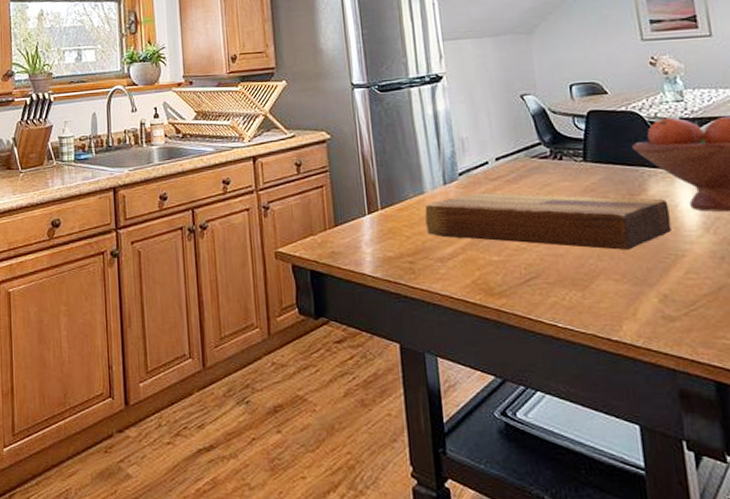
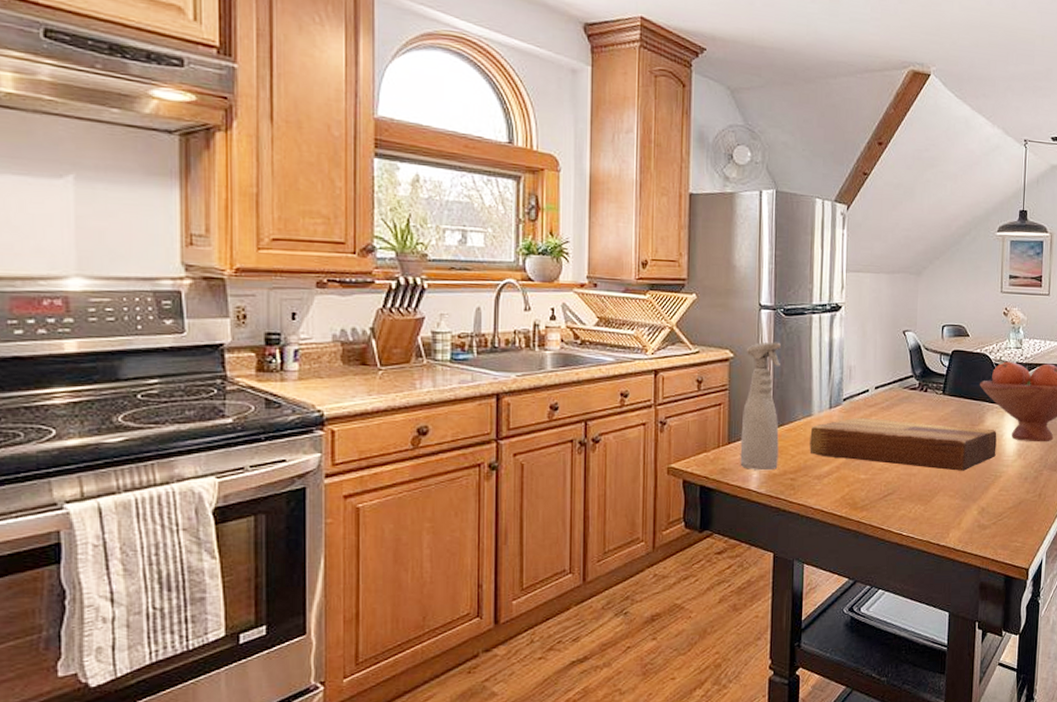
spray bottle: none [343,119,393,254] -> present [740,341,781,471]

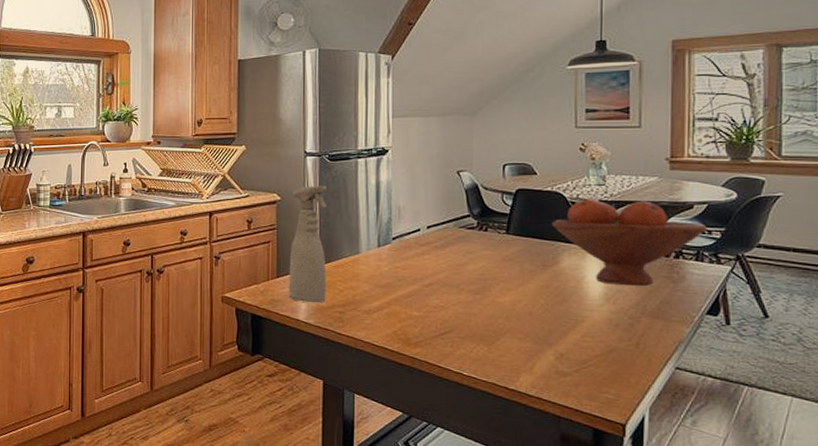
cutting board: present [809,417,997,471] -> none [358,255,577,313]

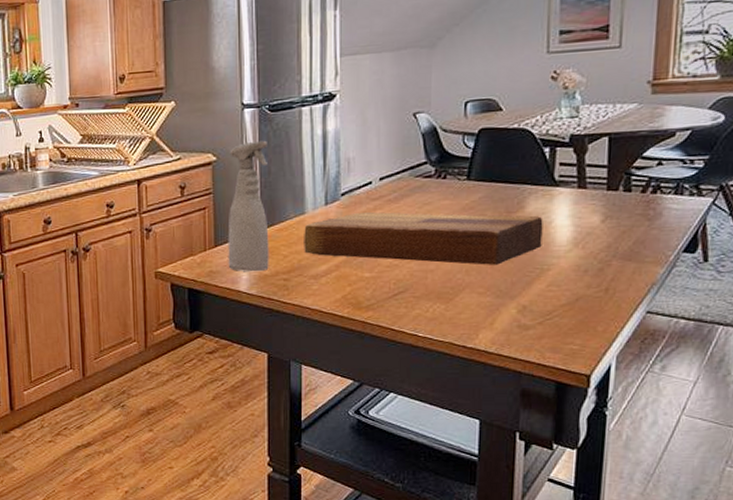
cutting board: none [358,255,577,313] -> present [304,211,543,265]
fruit bowl: present [551,199,707,287] -> none [517,132,690,228]

